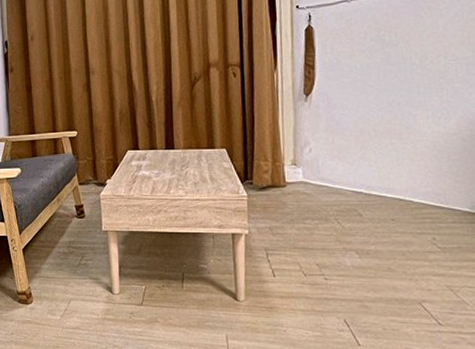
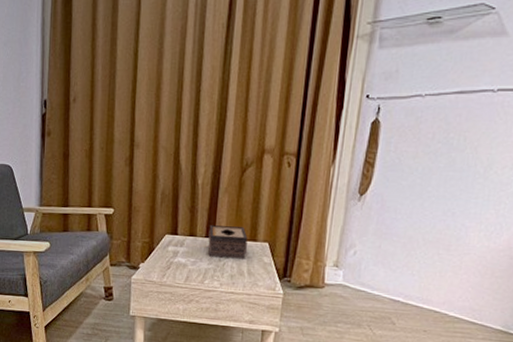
tissue box: none [168,136,207,167] -> present [208,225,248,259]

